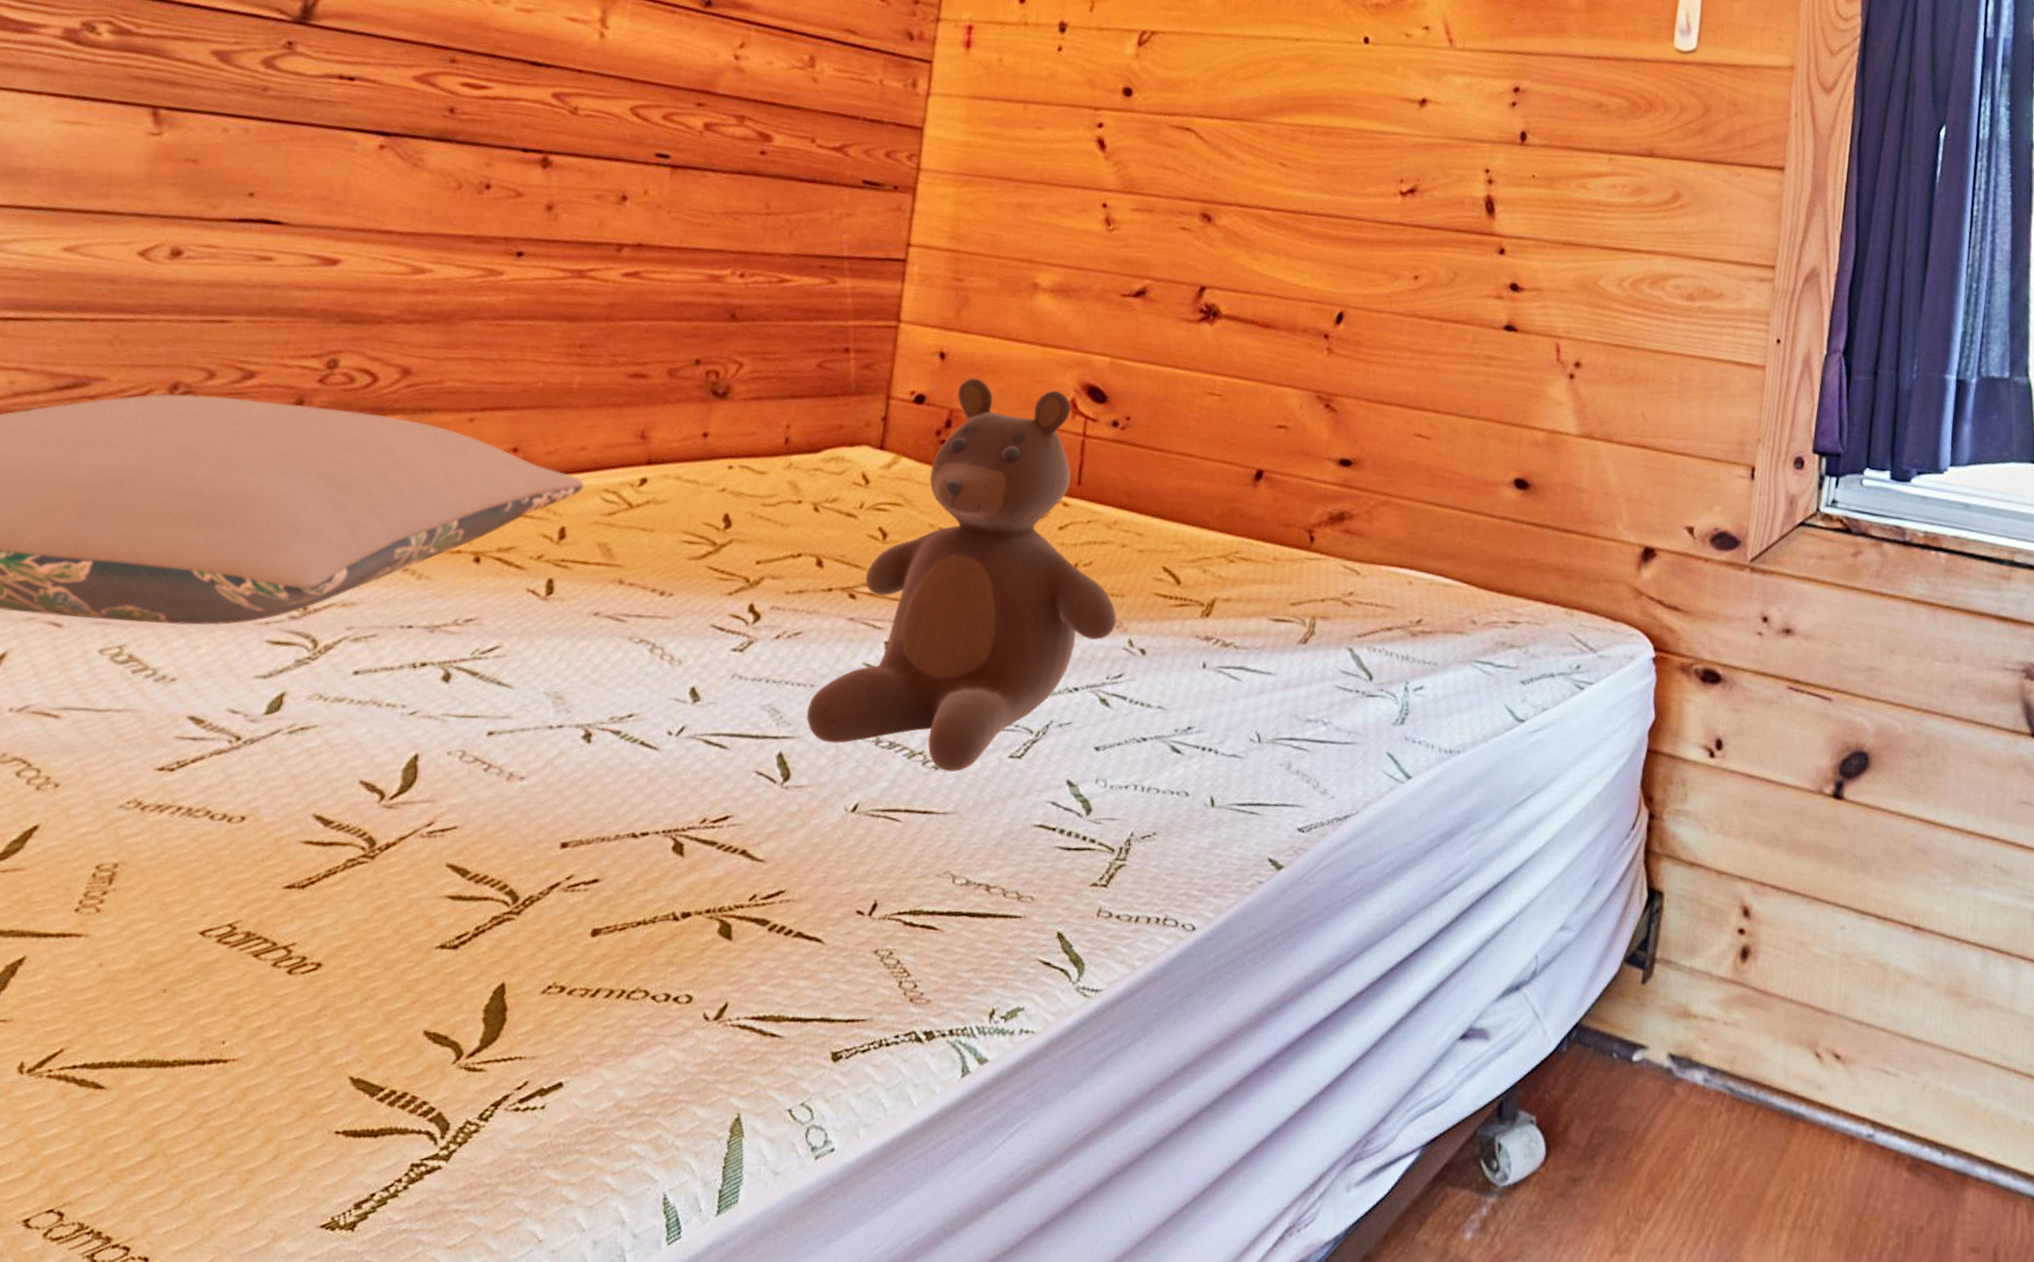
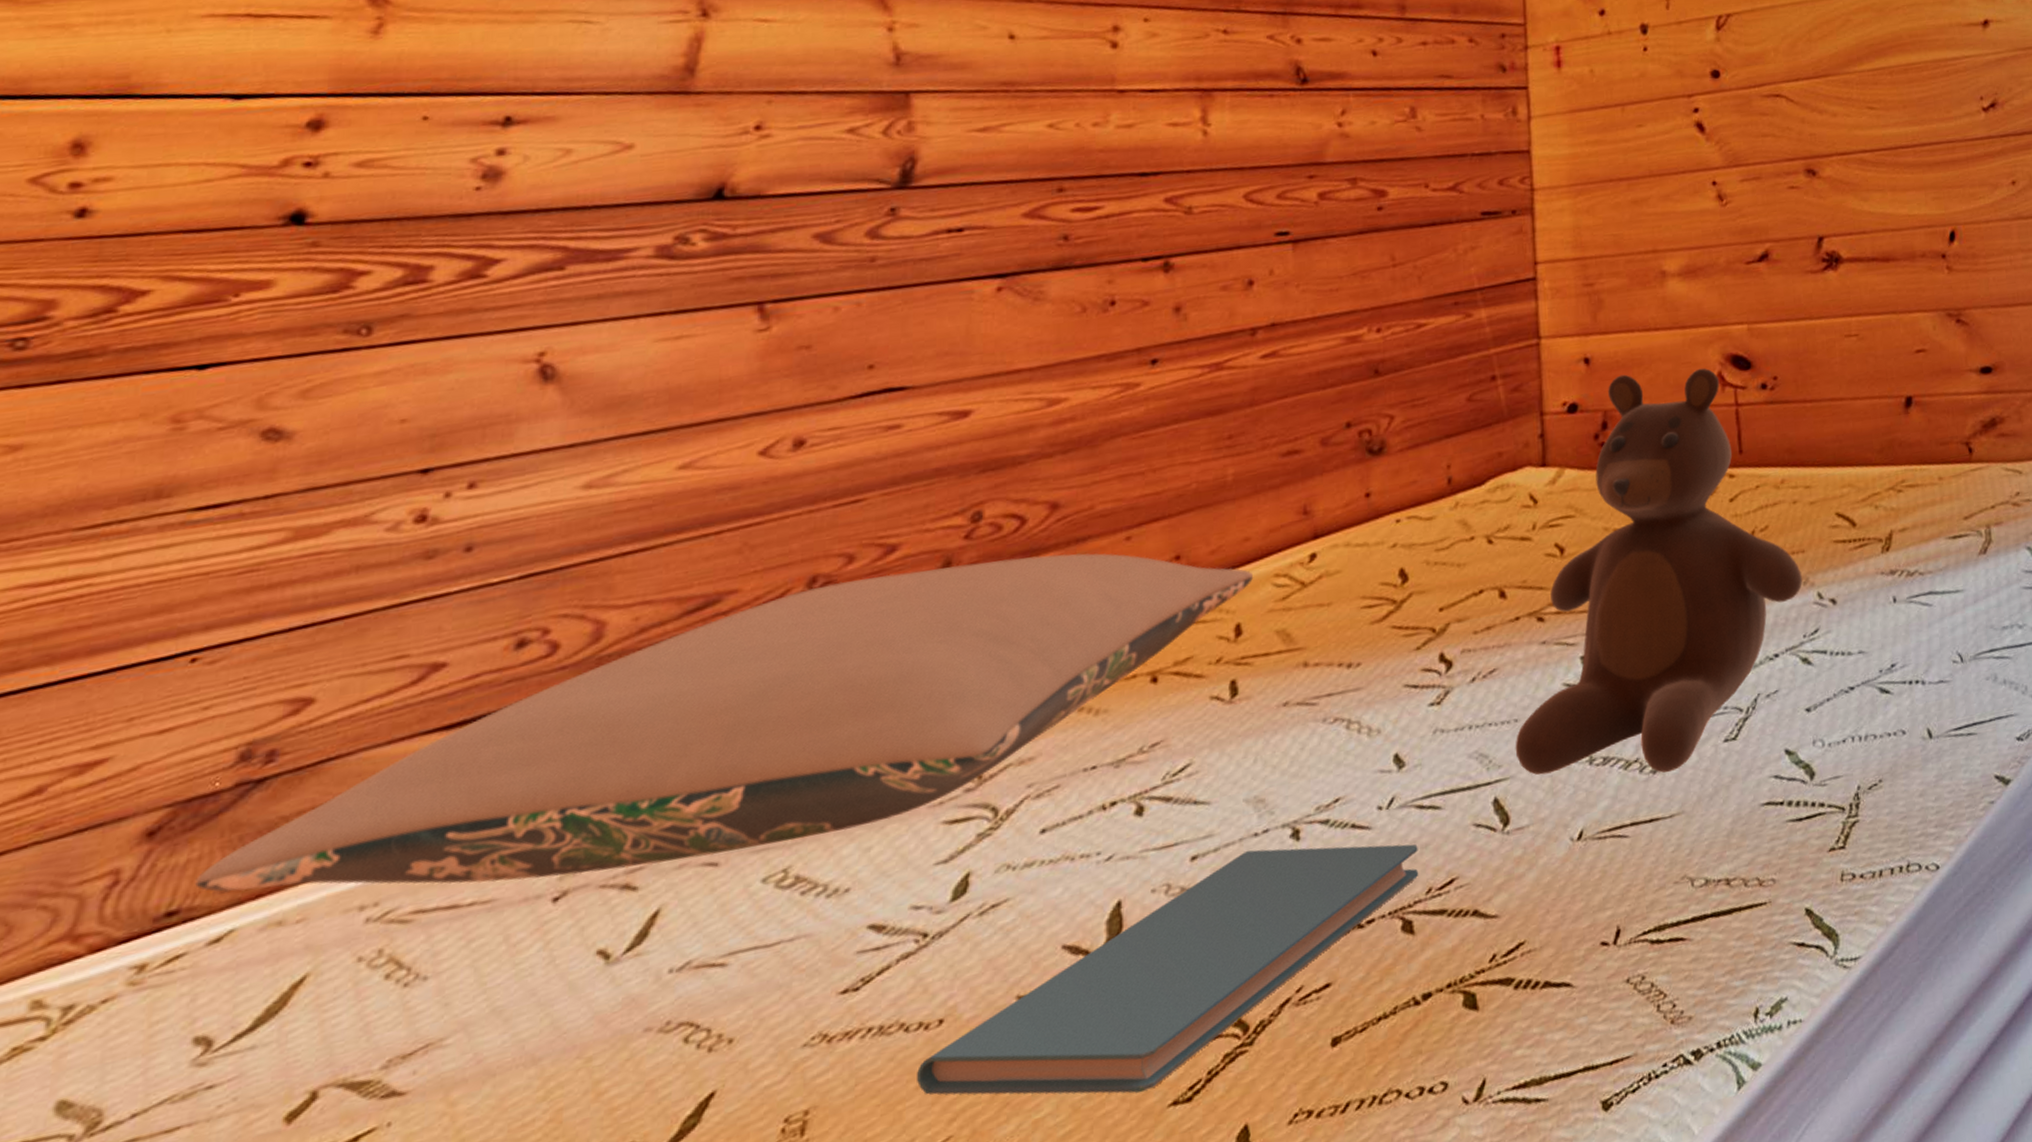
book: none [215,739,700,930] -> present [917,844,1419,1095]

